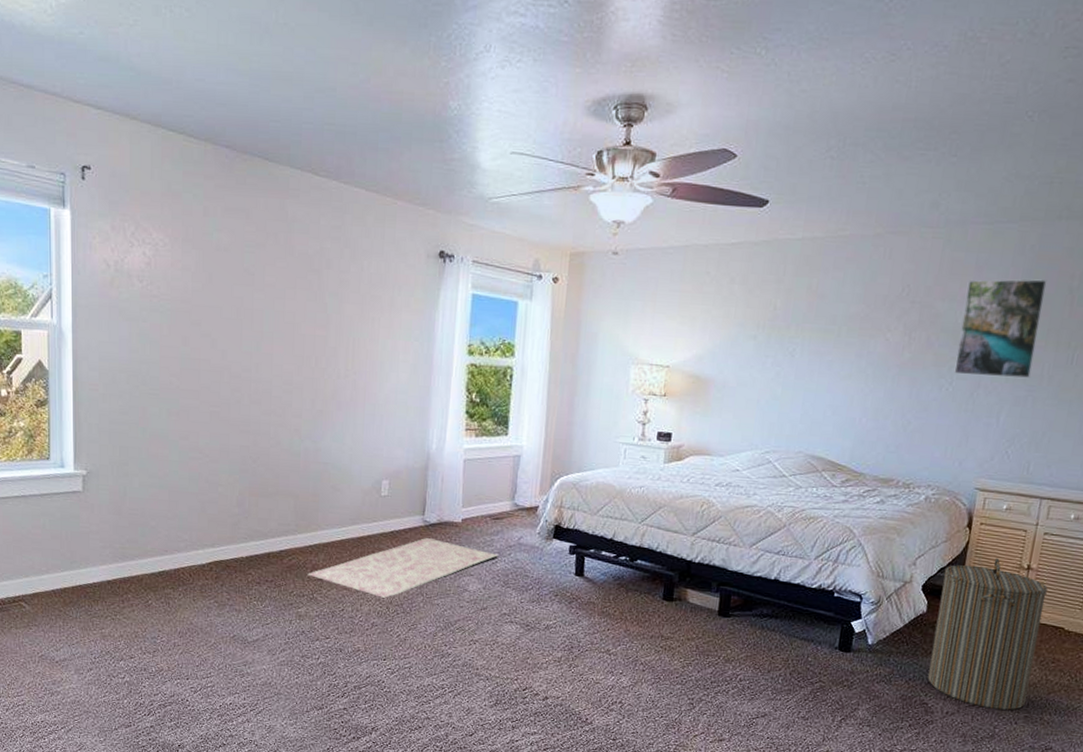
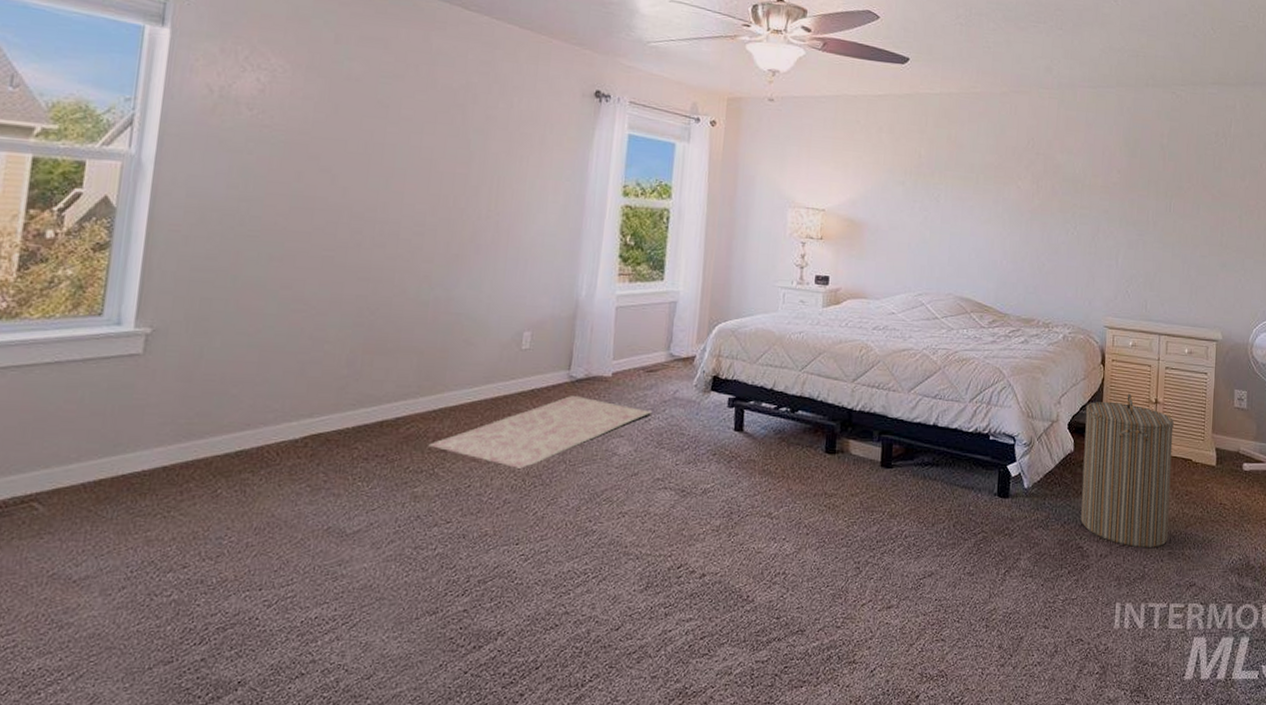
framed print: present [954,279,1048,378] -> none [1077,135,1143,223]

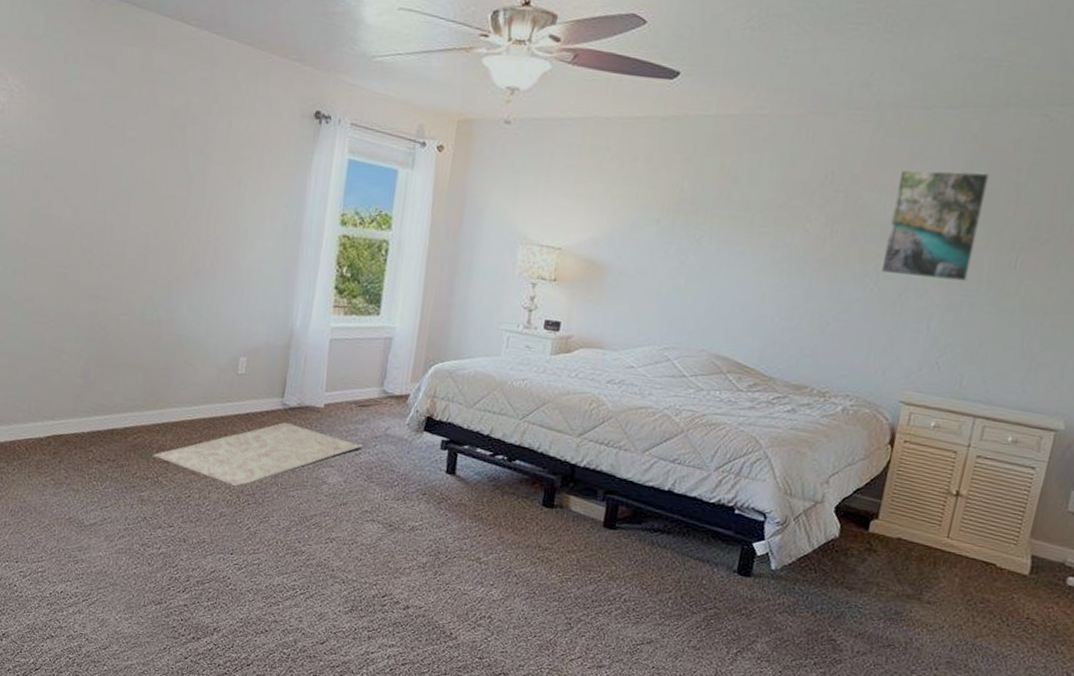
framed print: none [1077,135,1143,223] -> present [880,169,991,282]
laundry hamper: present [1080,393,1174,549] -> none [837,480,979,654]

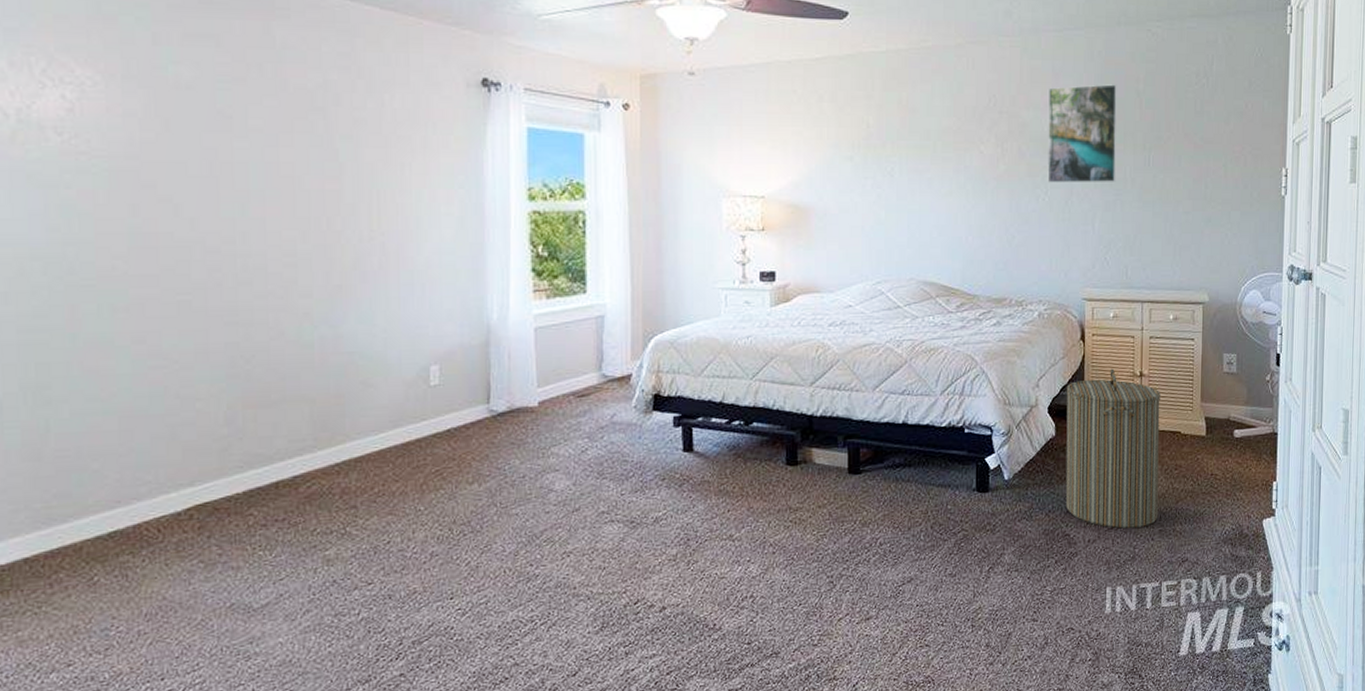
rug: present [153,421,362,486] -> none [335,430,588,518]
laundry hamper: none [837,480,979,654] -> present [1065,368,1160,529]

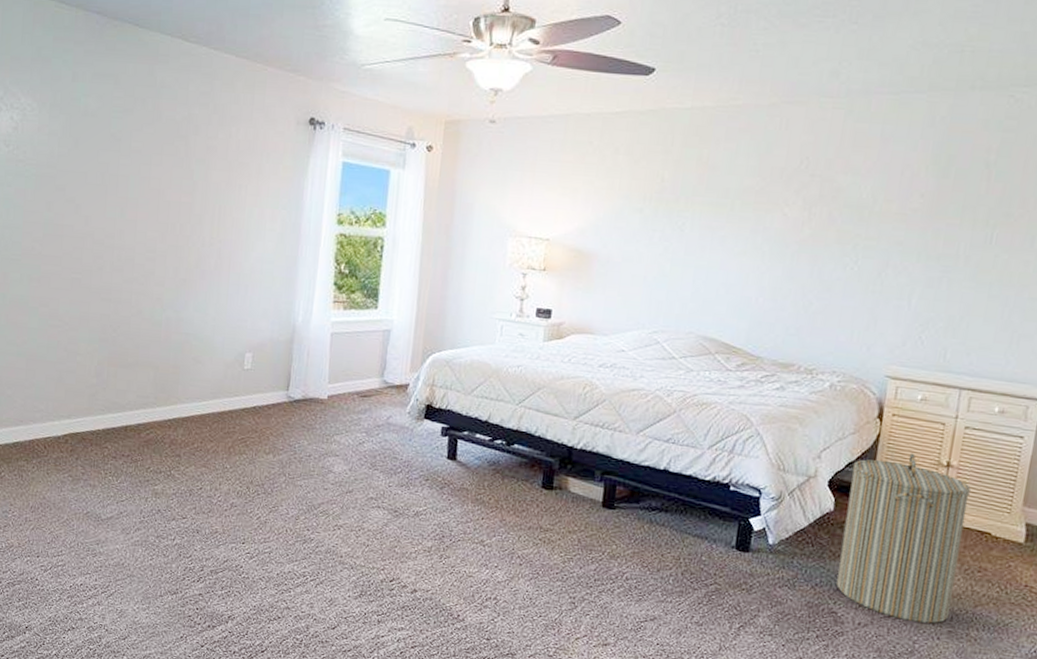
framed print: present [1047,84,1117,183] -> none [859,152,961,258]

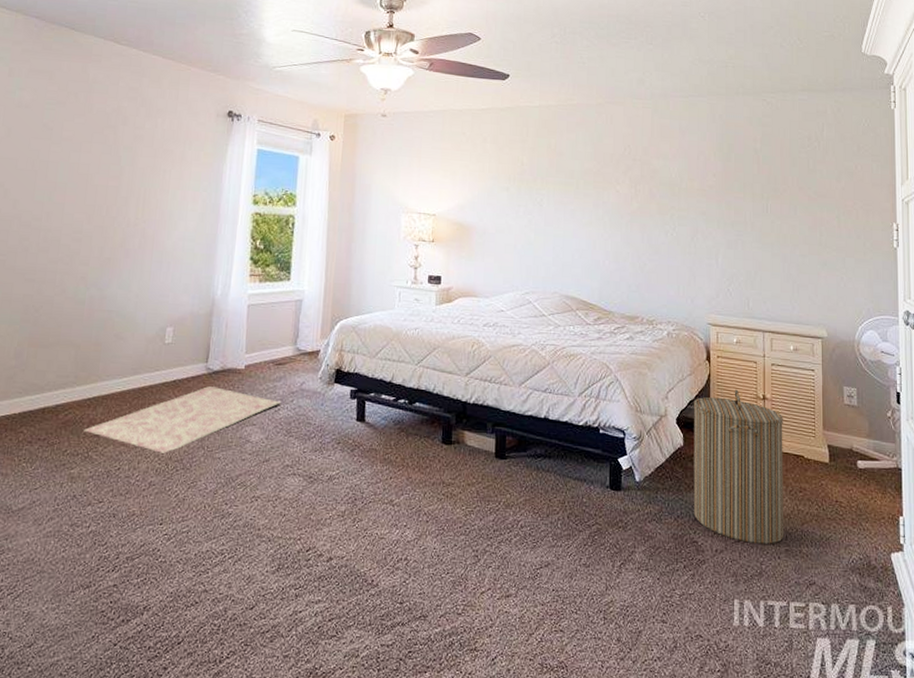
rug: none [165,414,365,477] -> present [83,385,281,453]

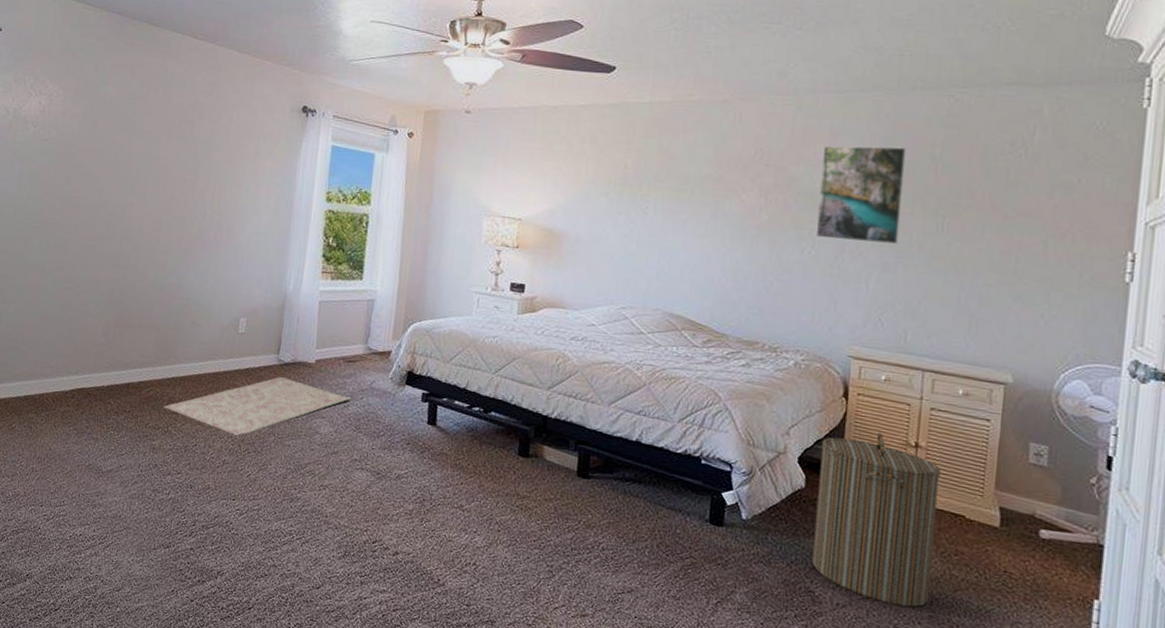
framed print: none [675,142,737,224] -> present [815,145,907,244]

